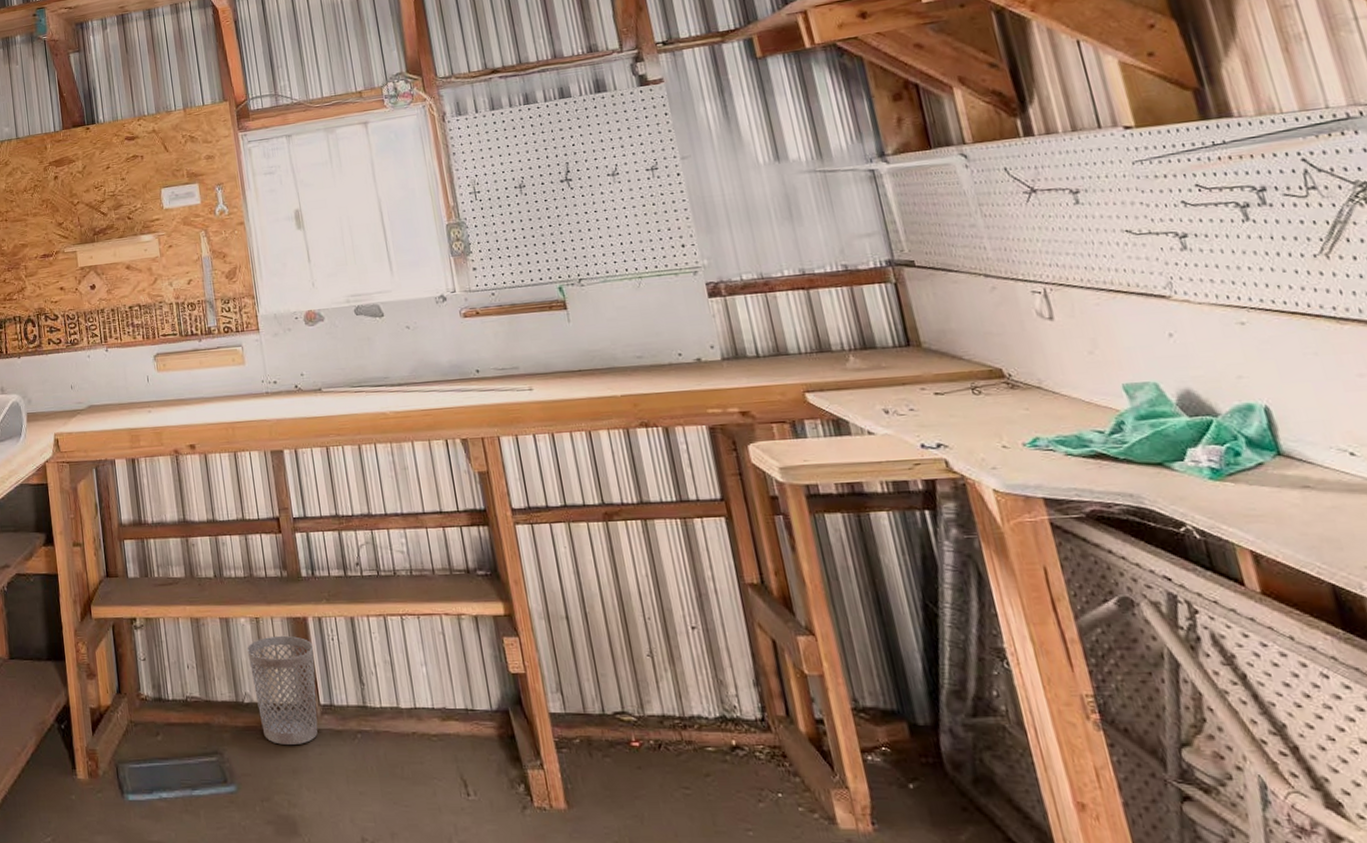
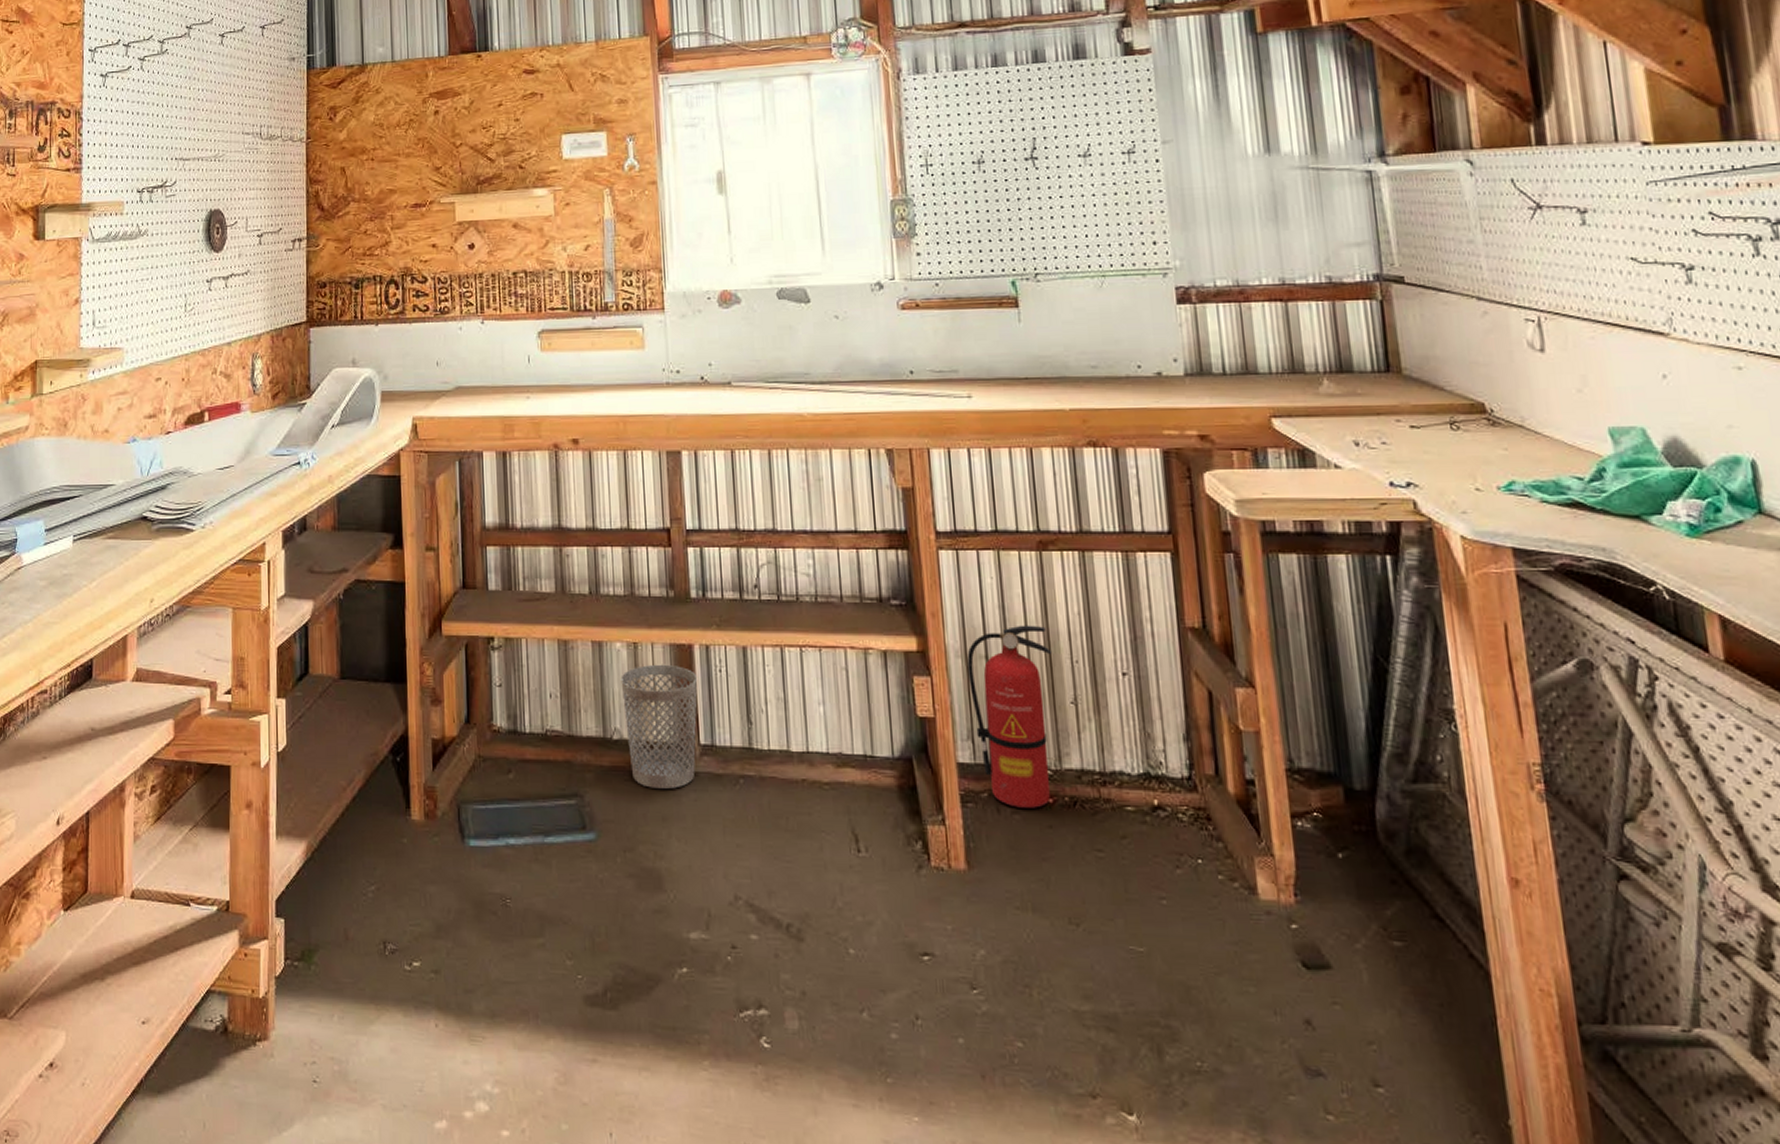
fire extinguisher: none [549,587,637,752] -> present [966,625,1051,808]

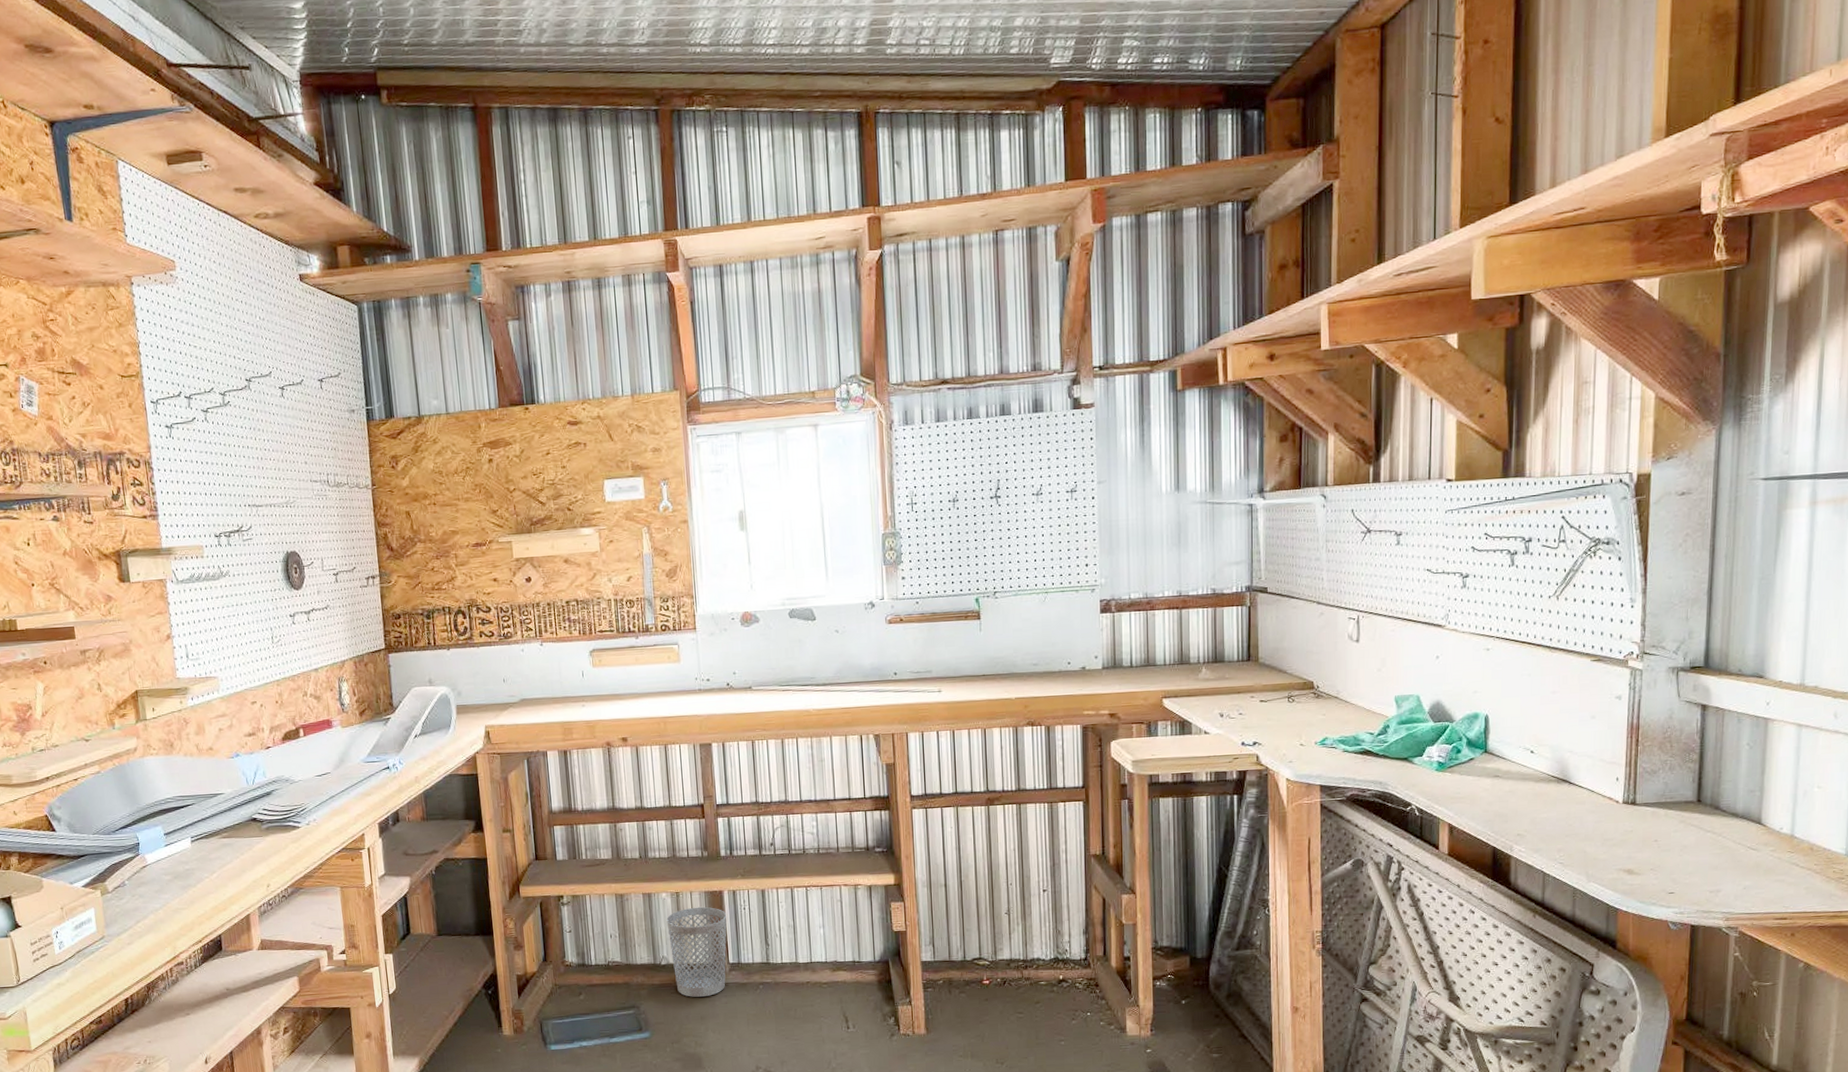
fire extinguisher: present [966,625,1051,808] -> none [930,860,993,989]

